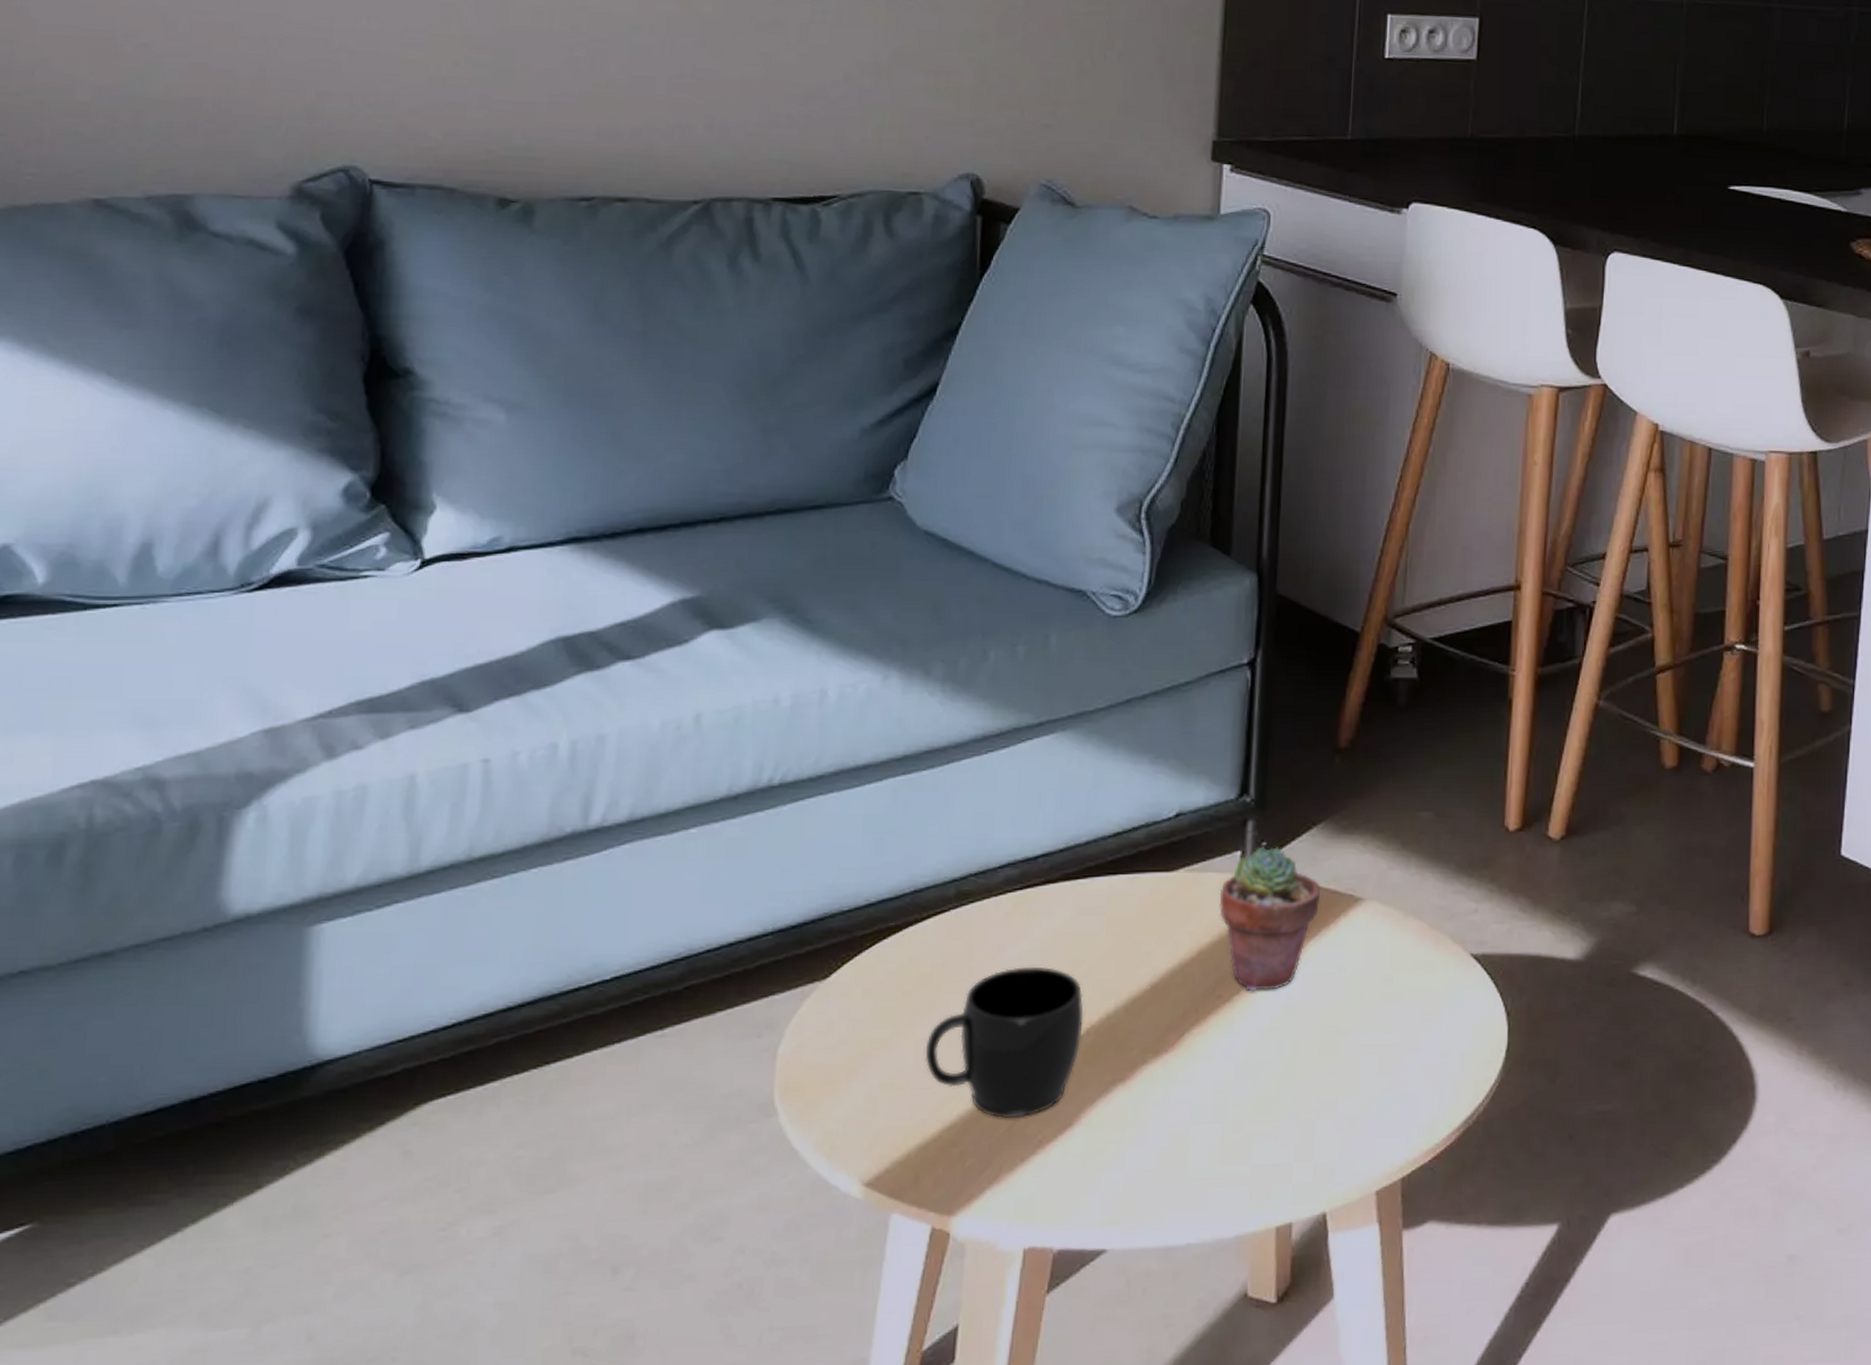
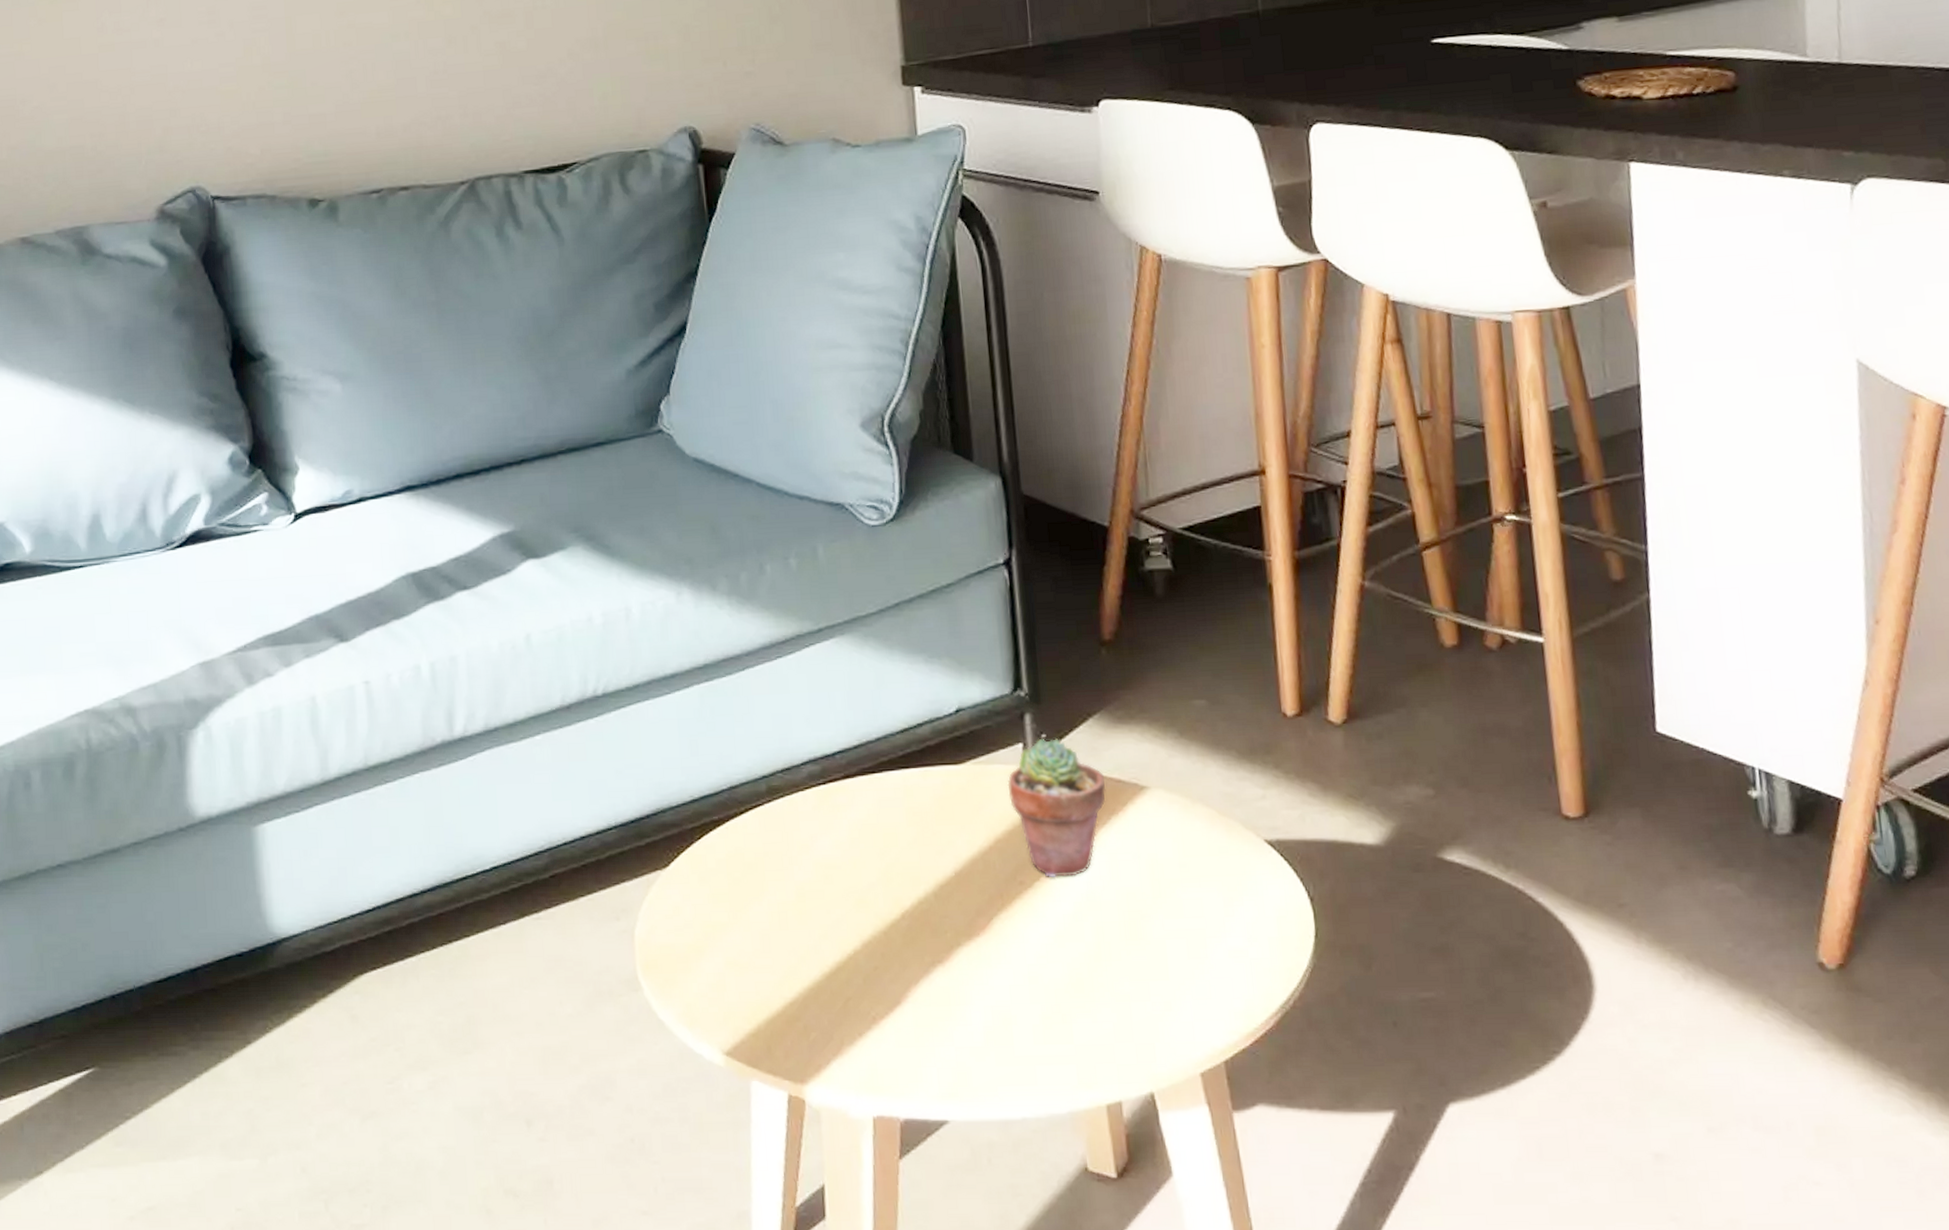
mug: present [924,966,1084,1119] -> none [759,855,899,997]

